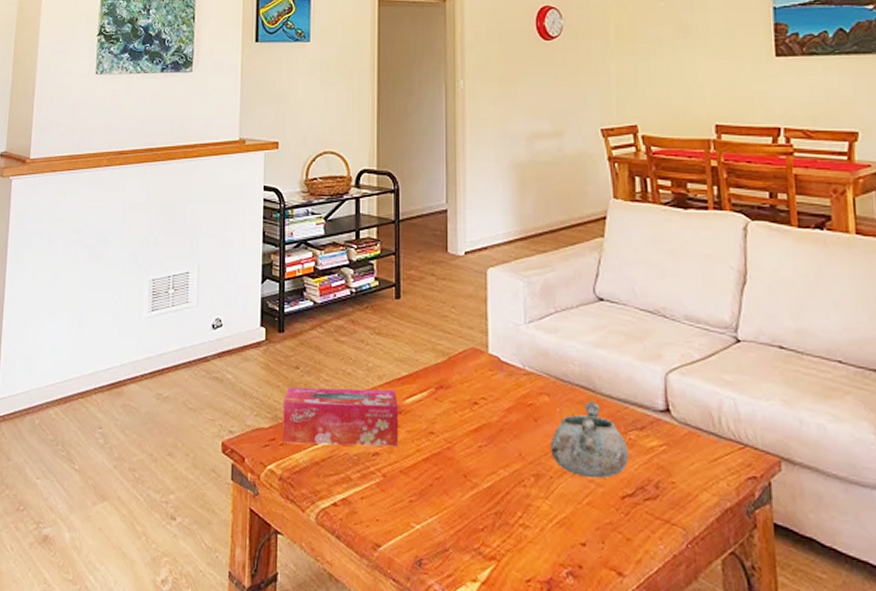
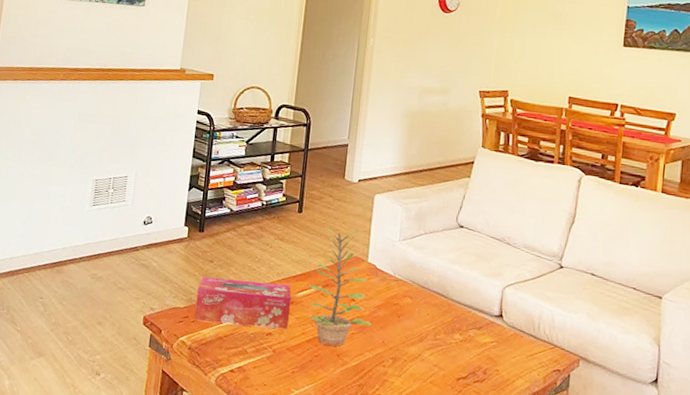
plant: none [419,313,503,465] -> present [309,226,372,347]
decorative bowl: present [551,401,630,479] -> none [407,304,468,364]

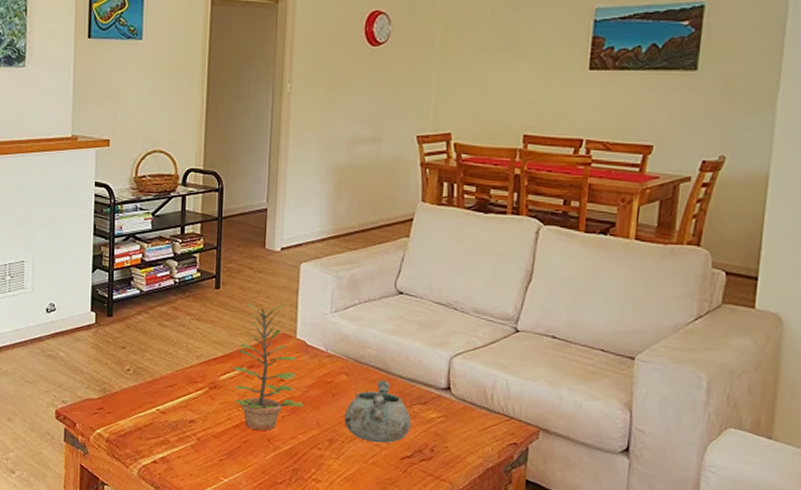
tissue box: present [194,277,291,330] -> none [110,364,214,416]
decorative bowl: none [407,304,468,364] -> present [345,379,412,443]

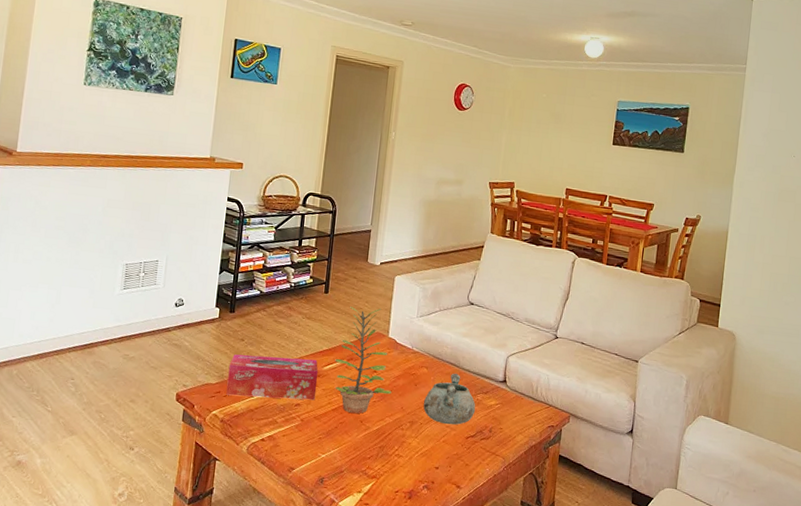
tissue box: none [110,364,214,416] -> present [226,354,318,401]

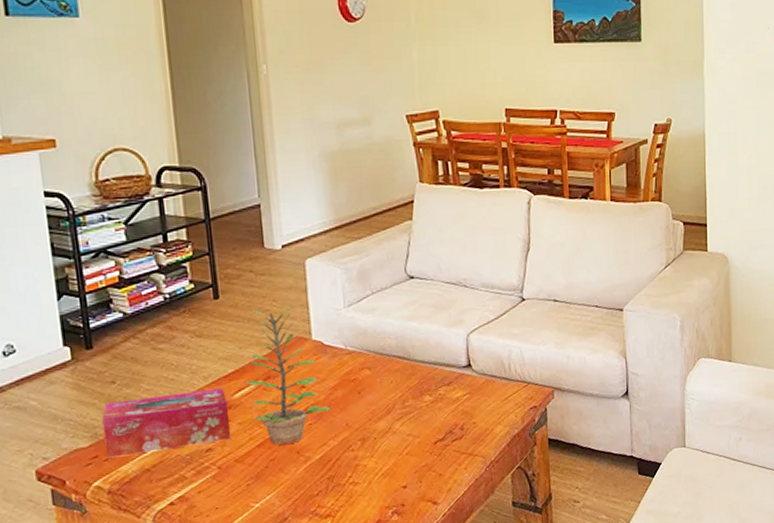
decorative bowl: present [423,373,476,425] -> none [373,367,440,433]

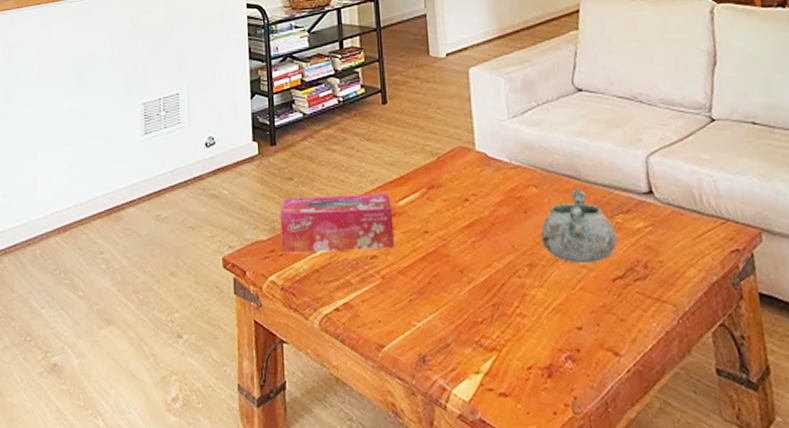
plant: present [247,306,331,445] -> none [411,114,495,262]
decorative bowl: none [373,367,440,433] -> present [541,189,618,264]

